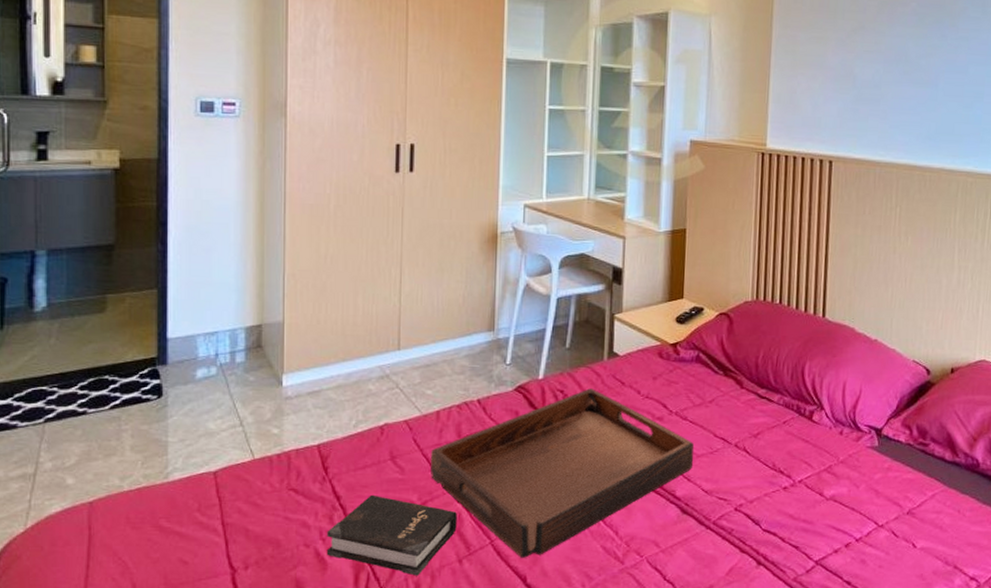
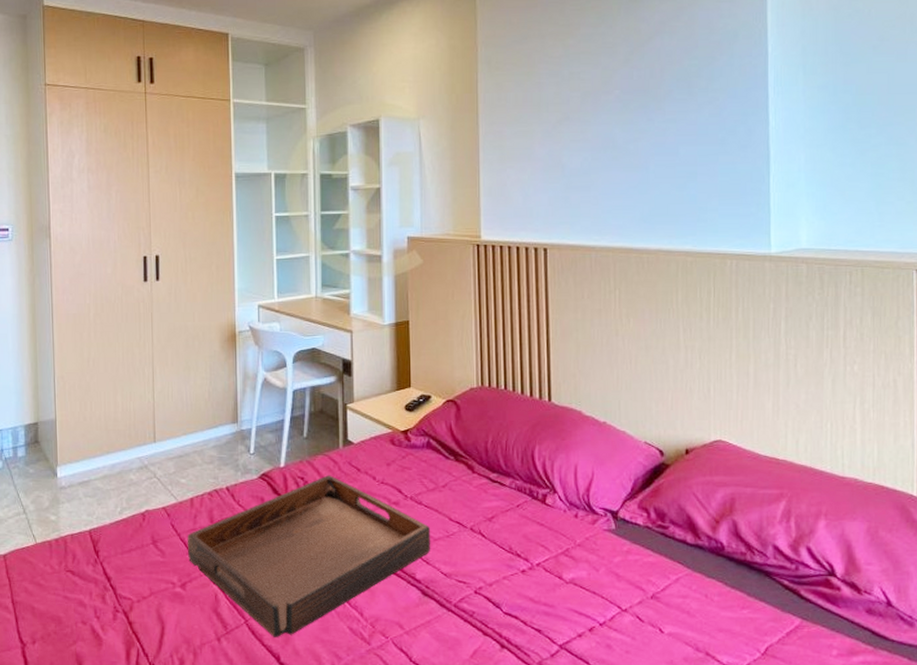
hardback book: present [326,494,457,576] -> none [100,576,214,653]

